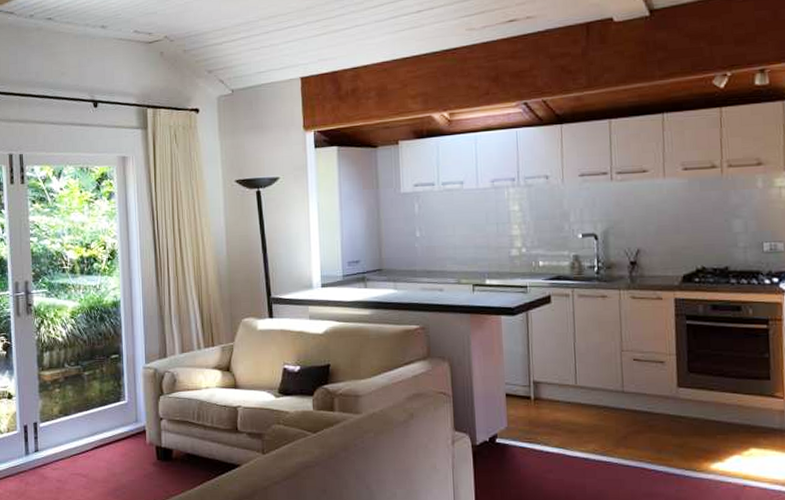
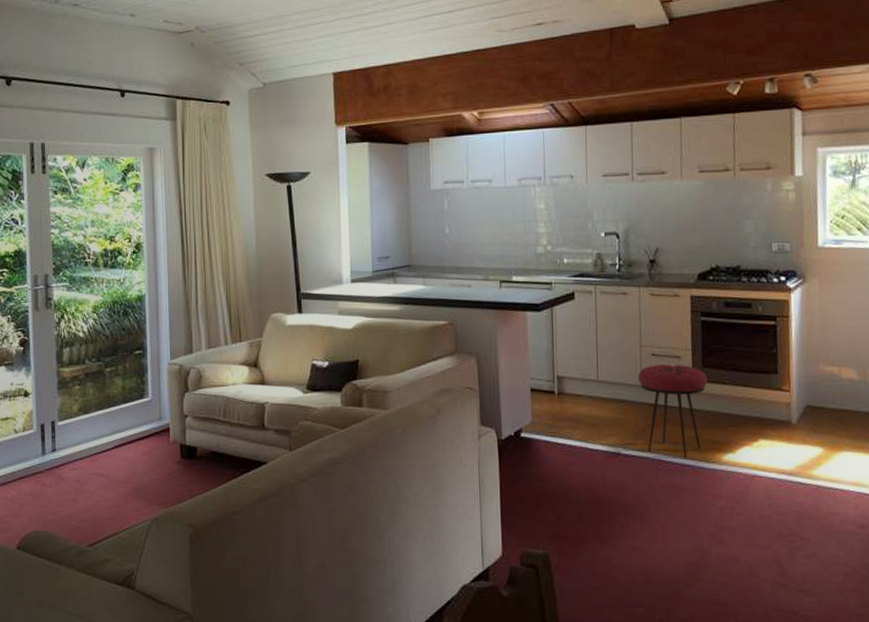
stool: none [618,369,694,467] -> present [637,364,708,458]

